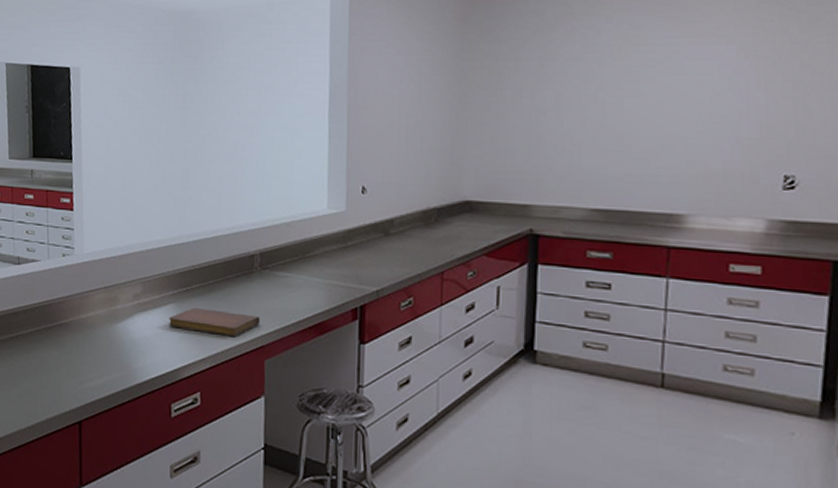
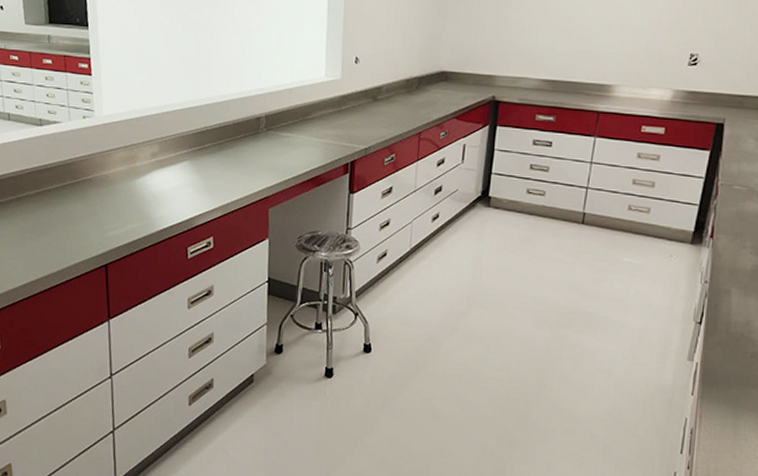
notebook: present [169,308,260,337] -> none [184,164,265,190]

